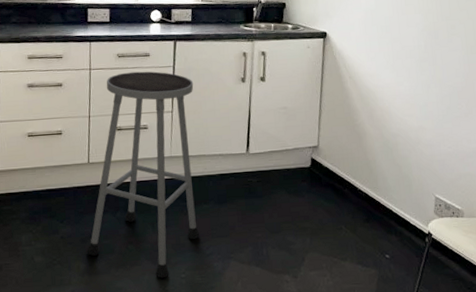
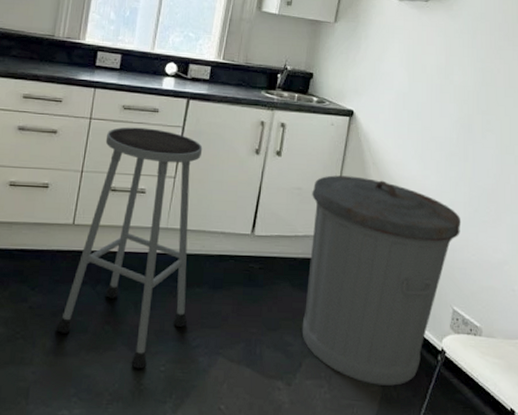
trash can: none [297,91,436,269] -> present [302,175,461,386]

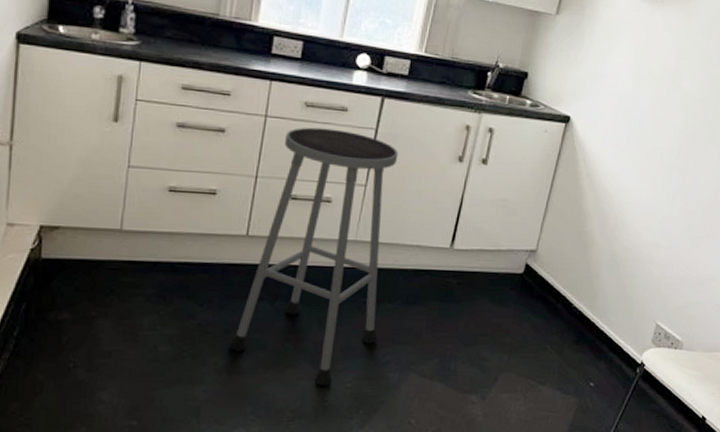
trash can: present [302,175,461,386] -> none [499,186,674,397]

